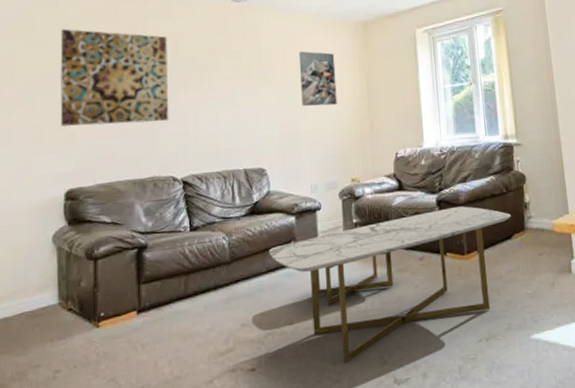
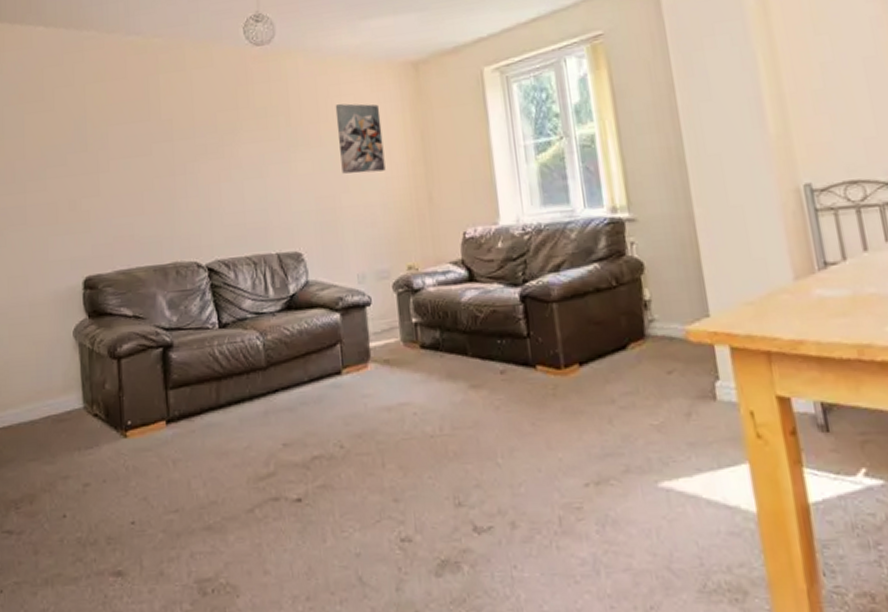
wall art: present [60,28,169,127] -> none [68,89,189,205]
coffee table: present [269,206,511,364] -> none [310,304,625,502]

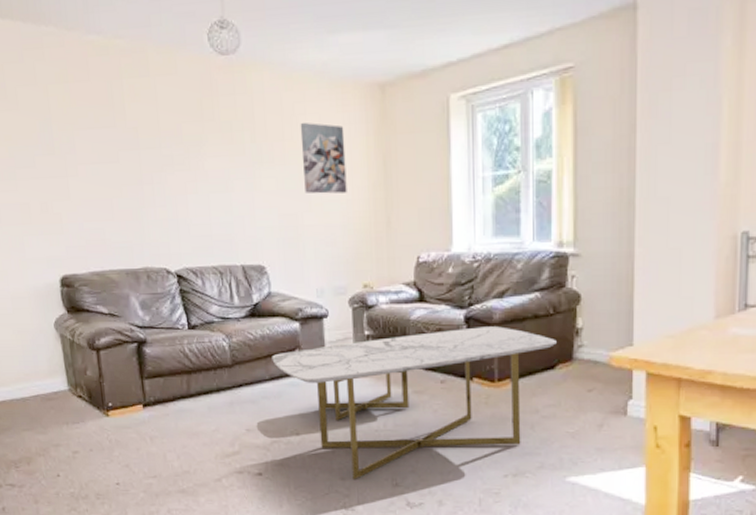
coffee table: none [310,304,625,502] -> present [272,326,557,481]

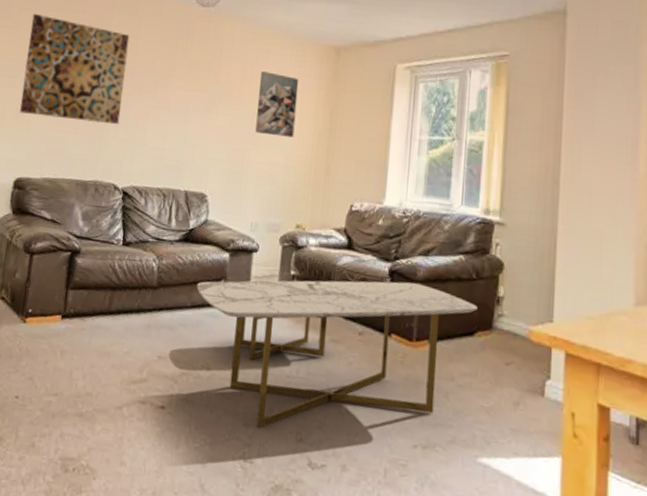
wall art: none [31,89,157,207] -> present [20,13,130,125]

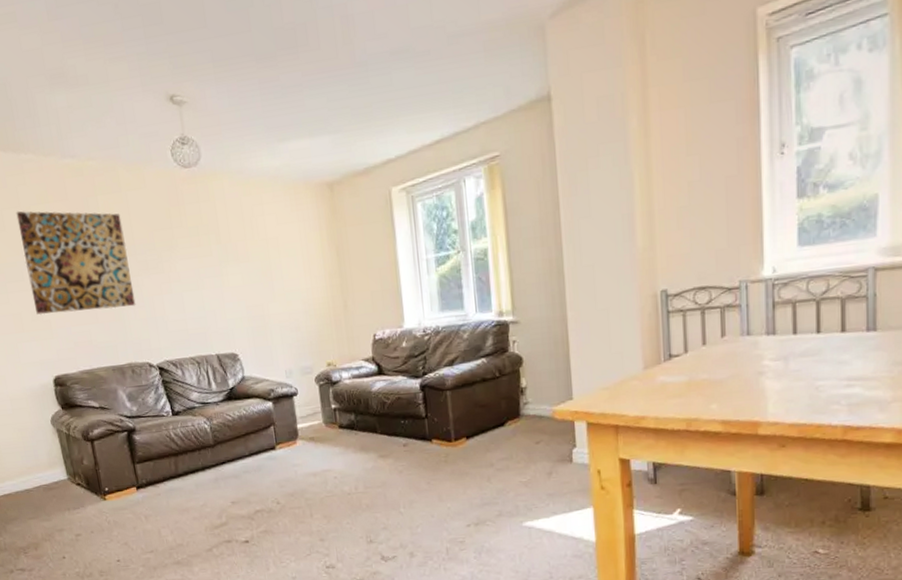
coffee table: present [196,280,477,429] -> none [249,391,504,541]
wall art: present [255,71,299,137] -> none [259,222,306,286]

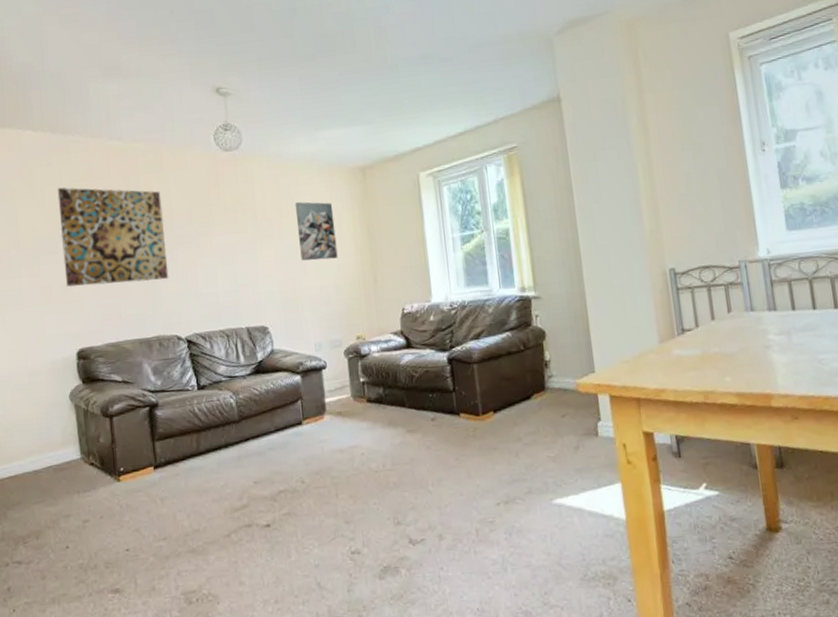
wall art: none [259,222,306,286] -> present [295,202,338,261]

